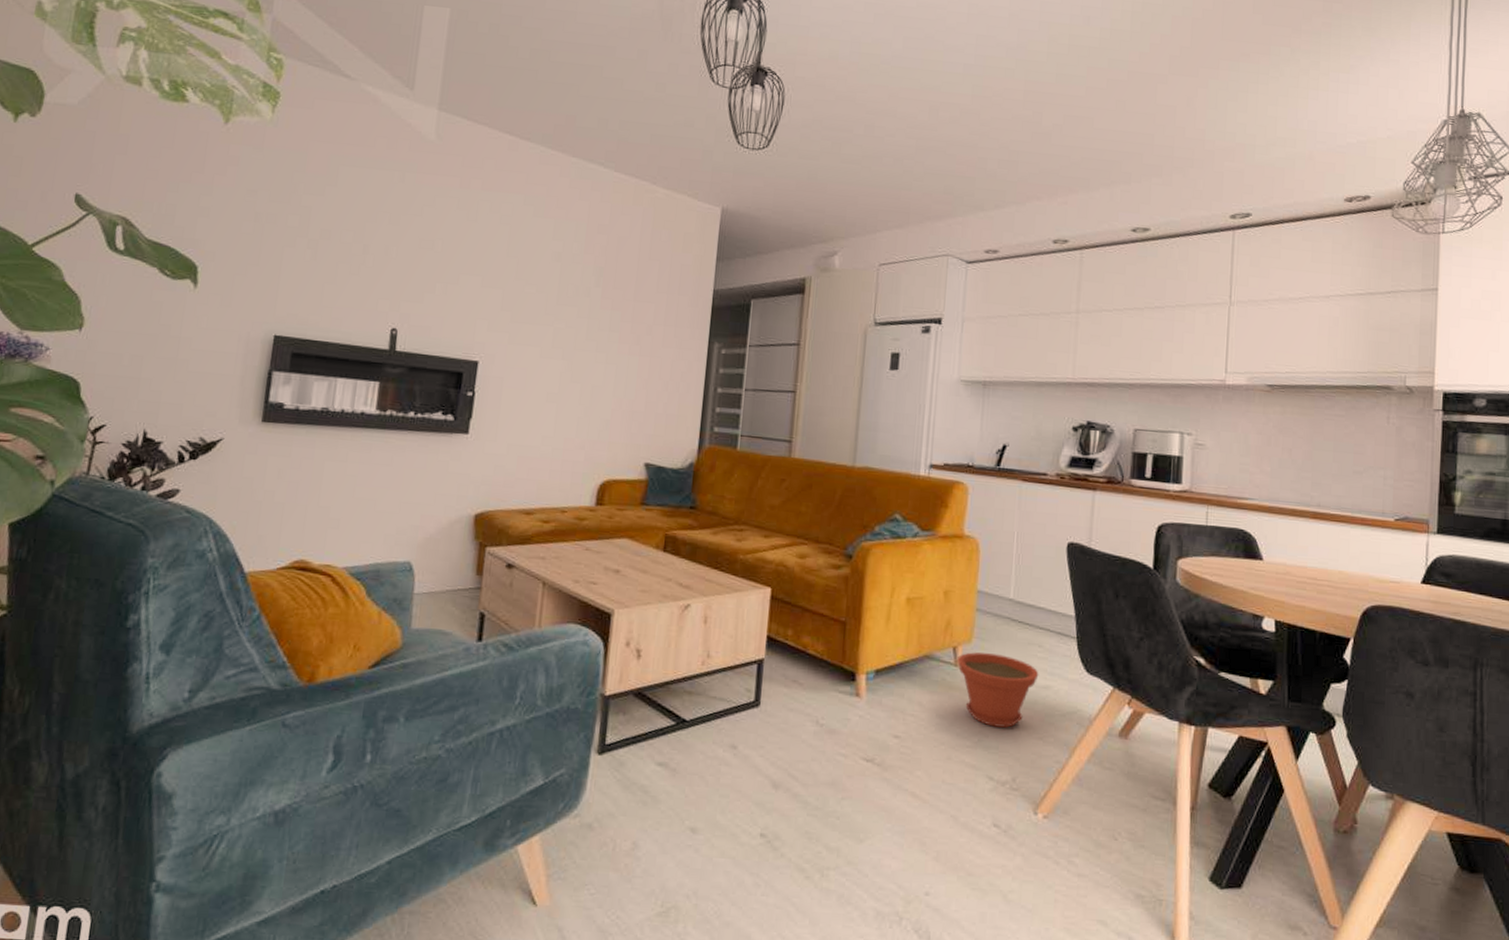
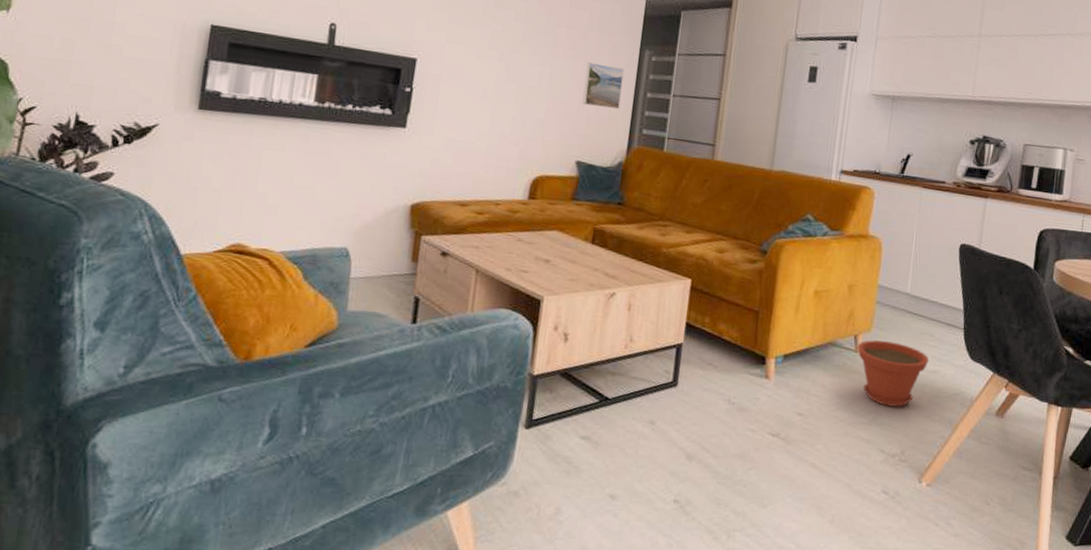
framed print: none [649,358,693,407] -> present [582,62,624,110]

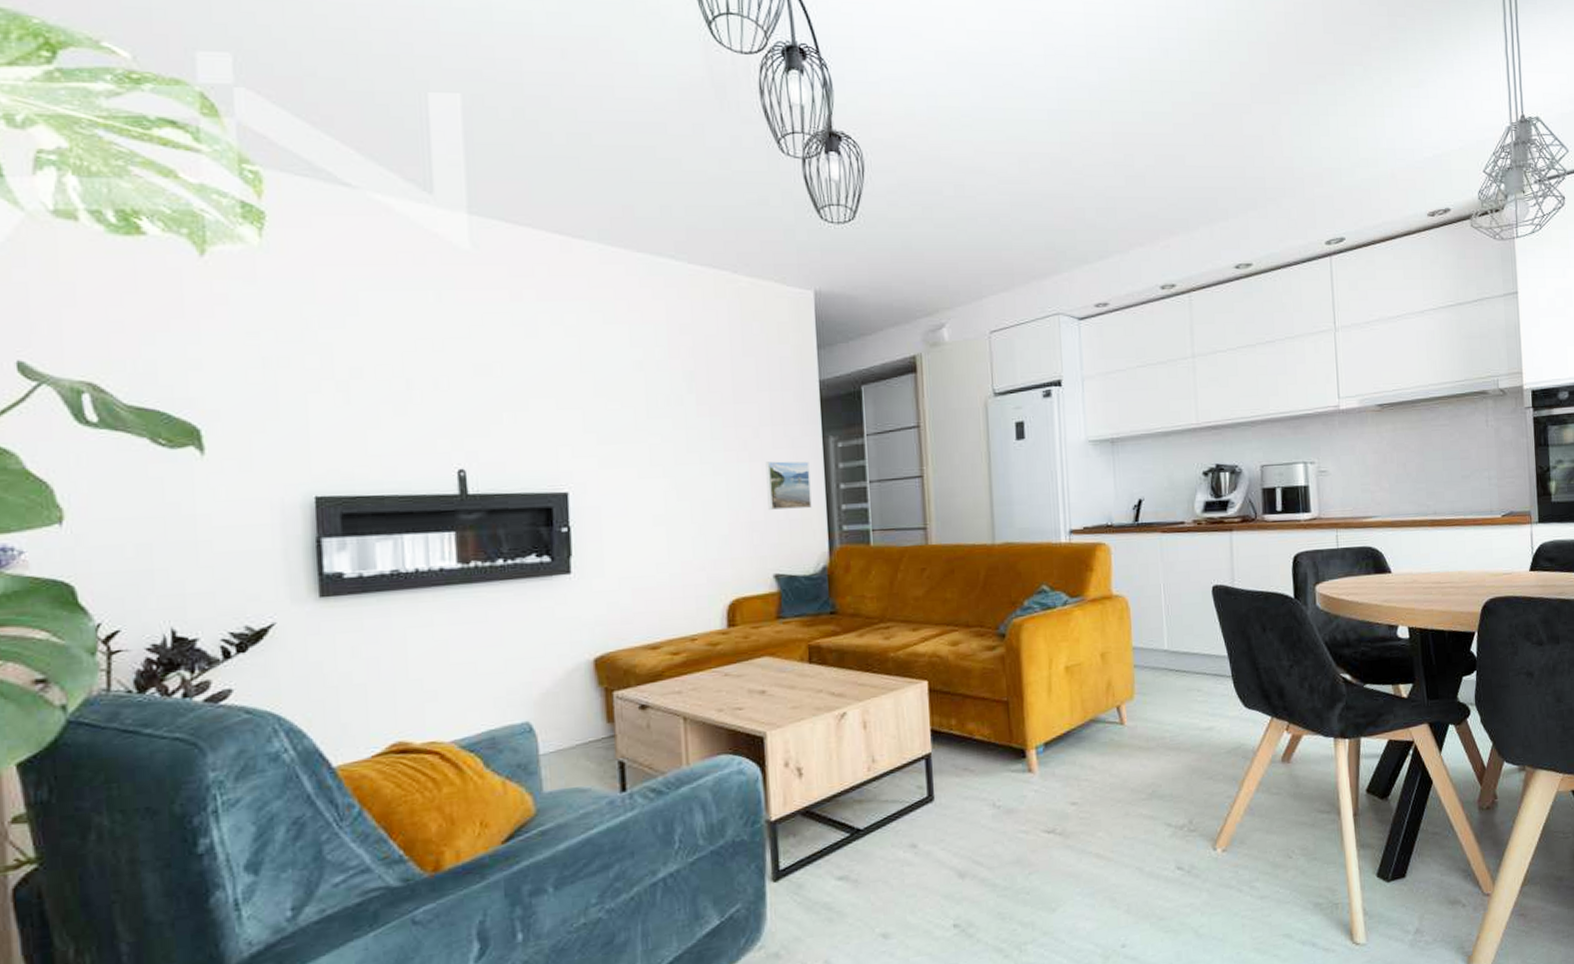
plant pot: present [857,340,929,407] -> none [1122,705,1201,776]

